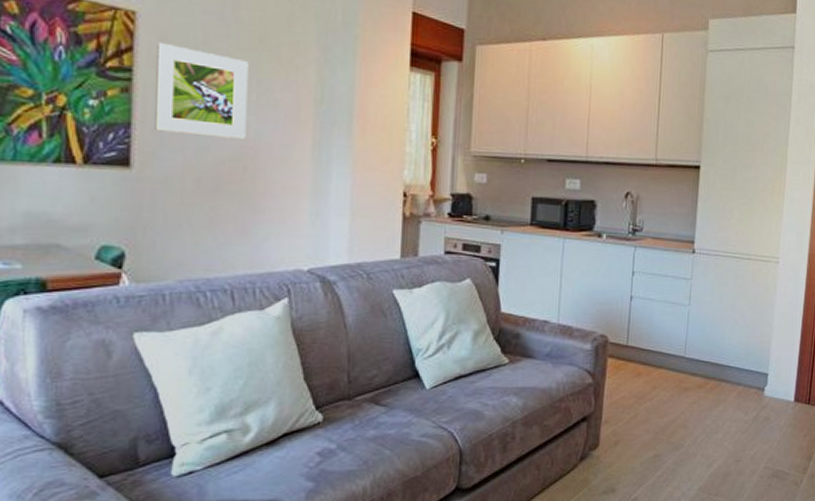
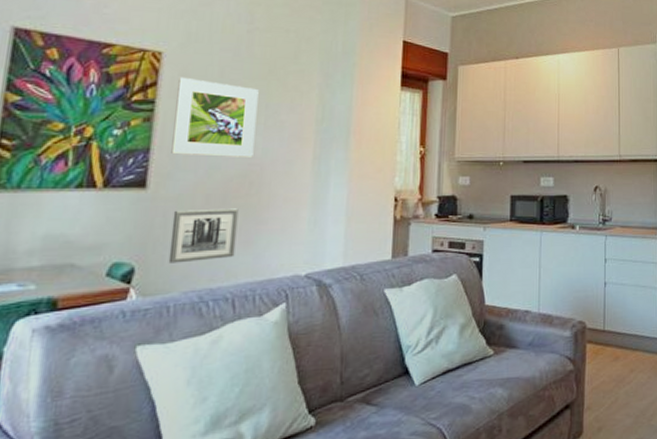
wall art: none [160,193,233,250] -> present [168,208,239,264]

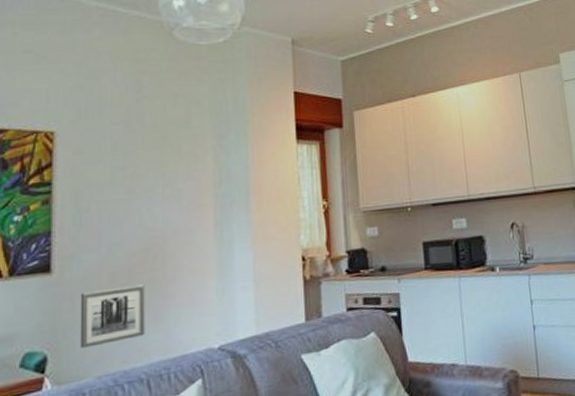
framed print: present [171,76,259,157] -> none [72,154,154,236]

